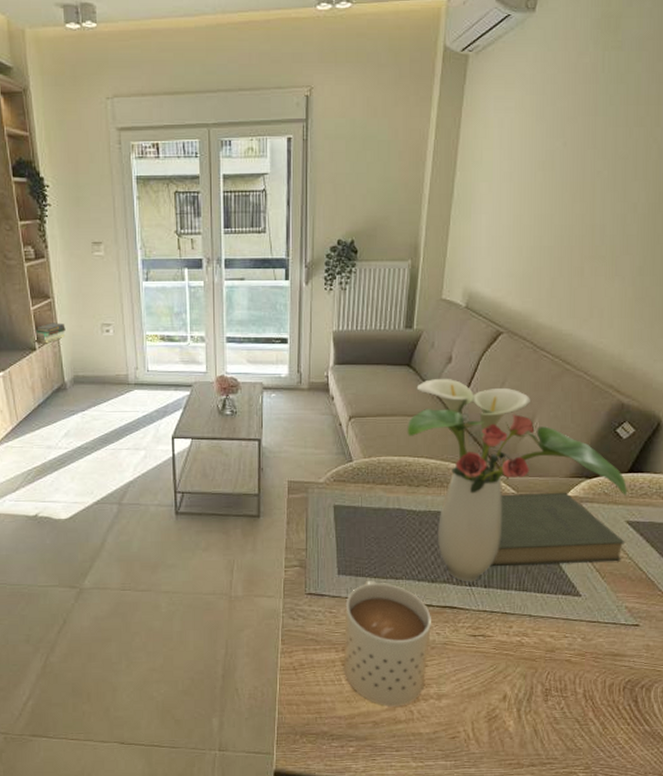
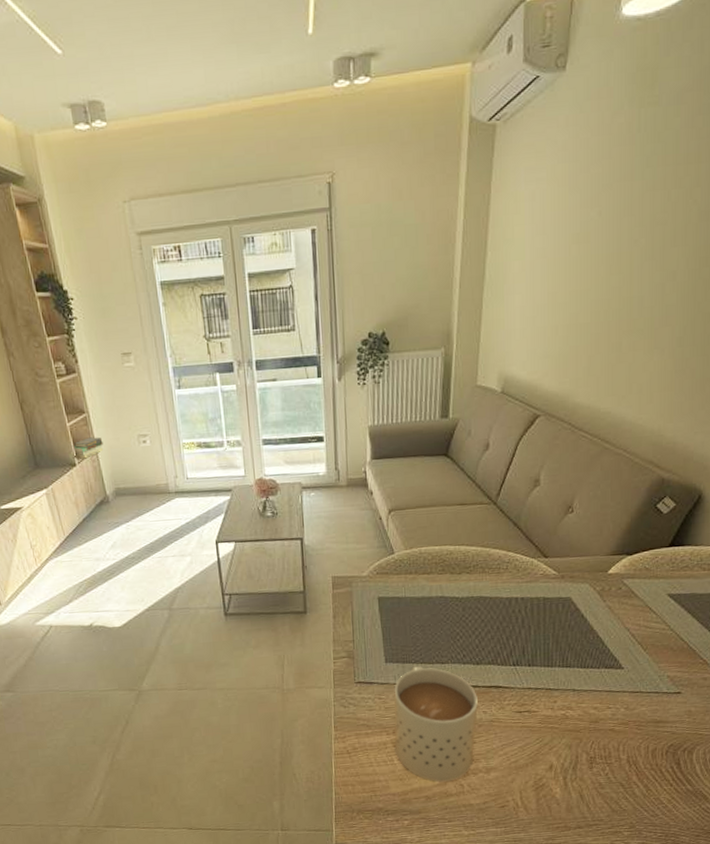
flower arrangement: present [407,378,627,582] -> none [447,465,668,662]
book: present [491,492,625,567] -> none [534,569,667,646]

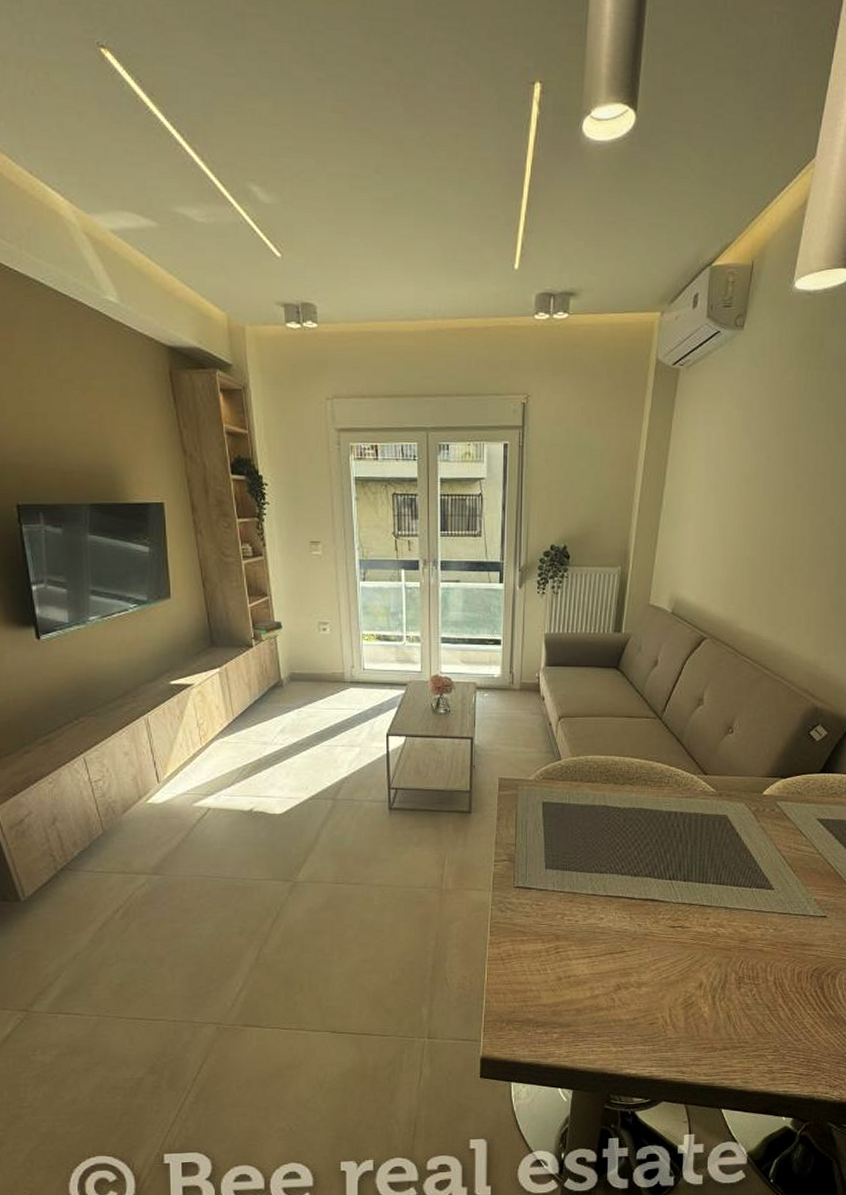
mug: present [393,666,479,782] -> none [549,874,634,995]

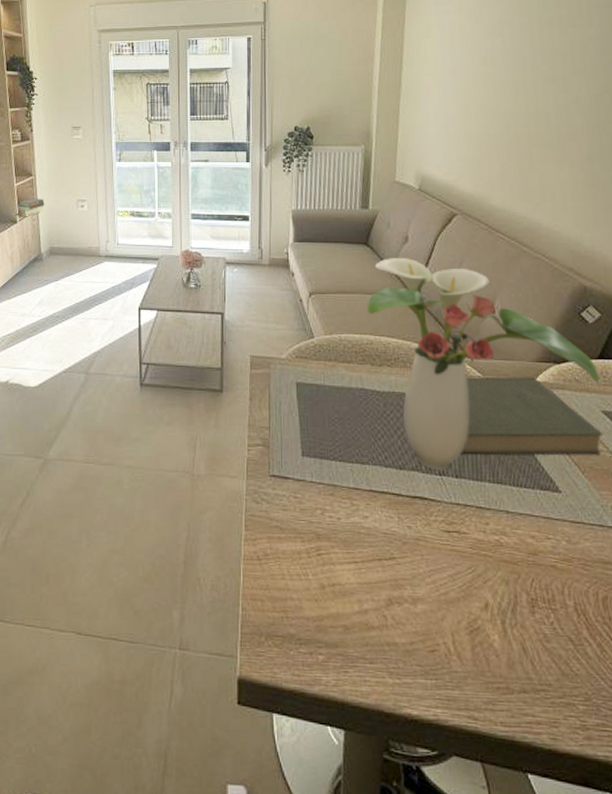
flower arrangement: none [614,680,819,876] -> present [367,257,599,471]
book: none [690,791,816,862] -> present [461,377,603,455]

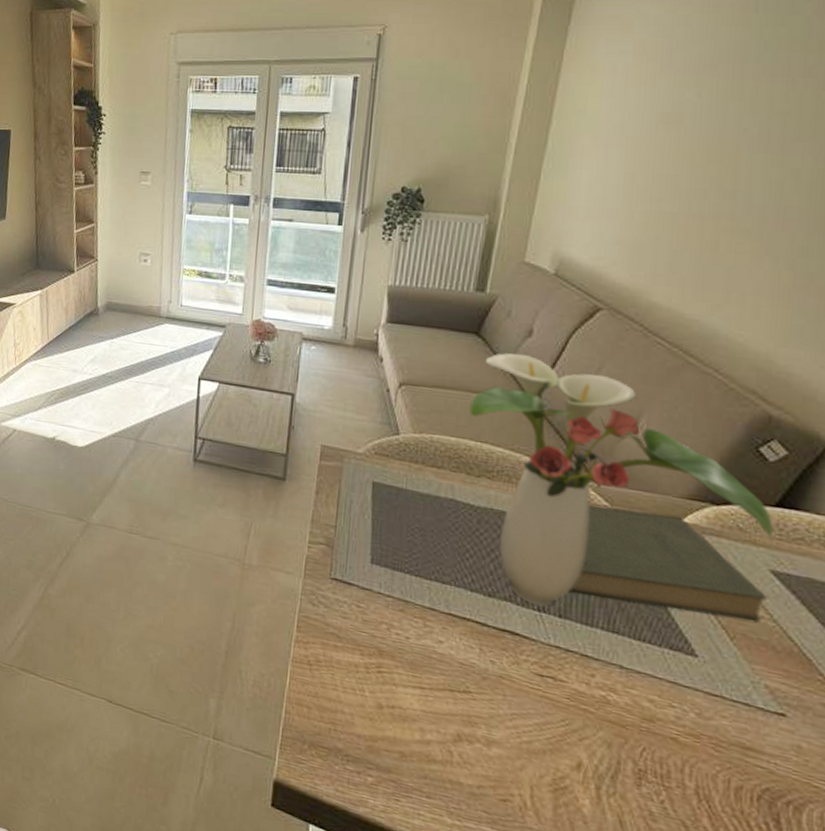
books: present [14,198,45,217] -> none [72,247,105,268]

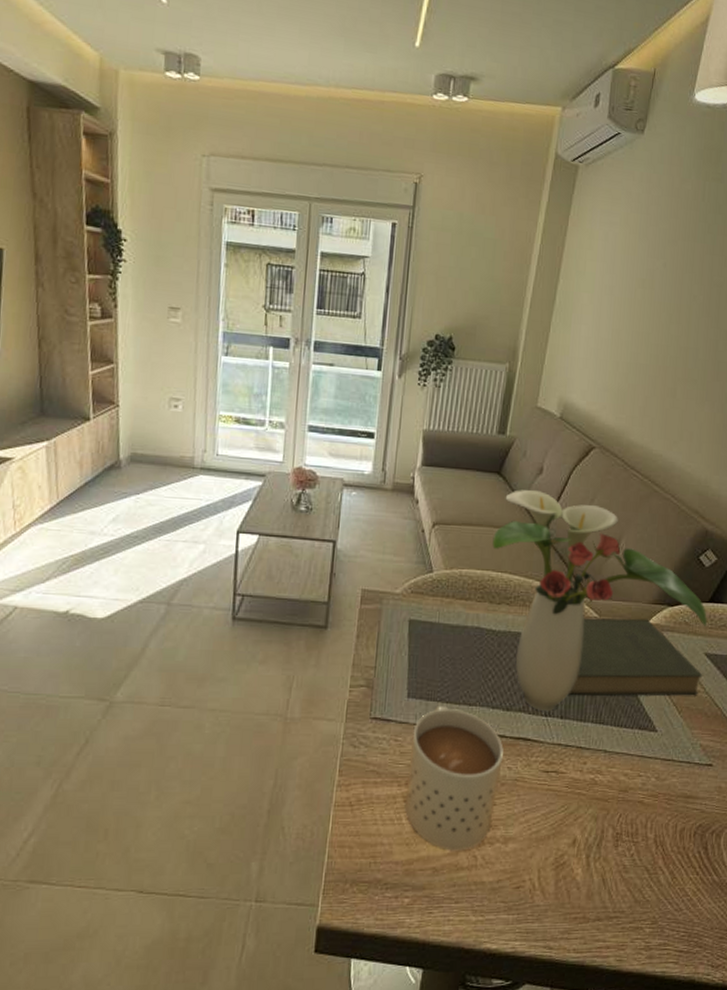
mug: none [369,578,486,742] -> present [405,706,504,851]

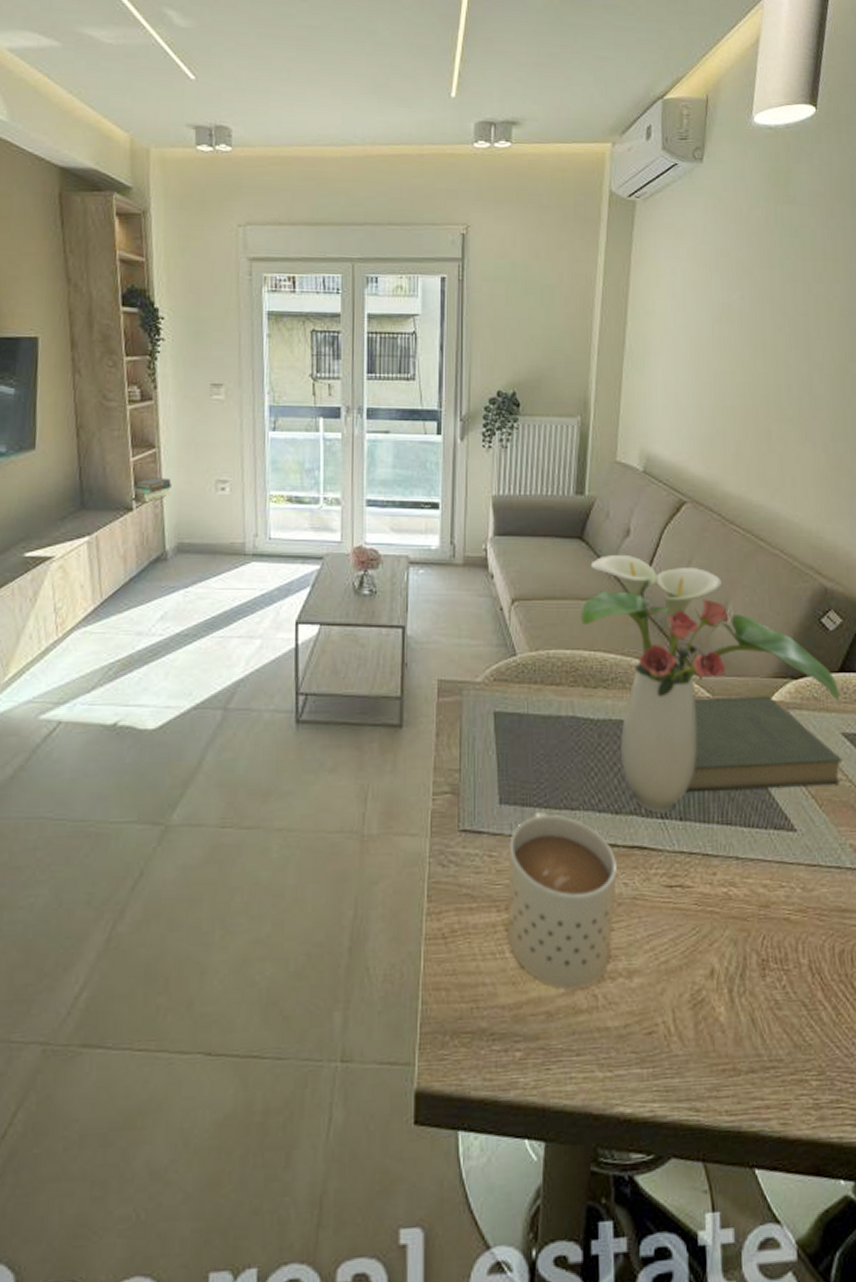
books: none [87,391,128,414] -> present [129,477,172,503]

